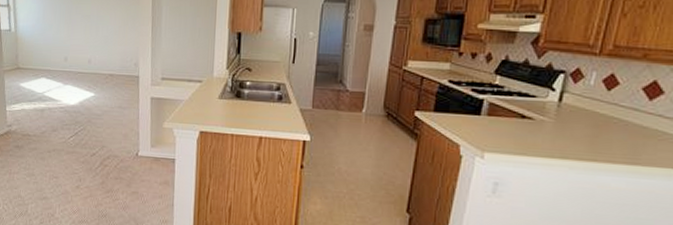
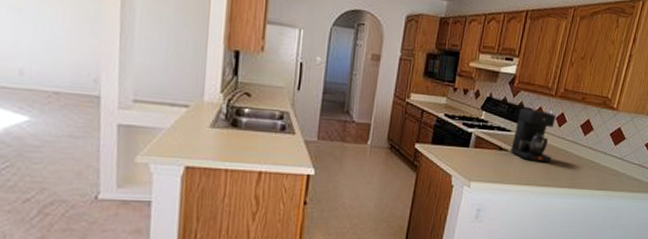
coffee maker: none [536,71,603,133] -> present [510,108,557,163]

